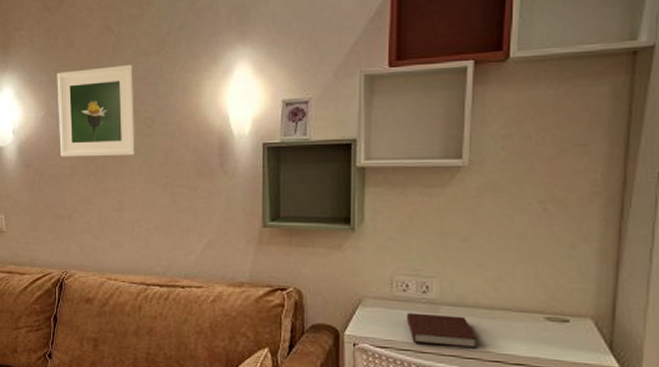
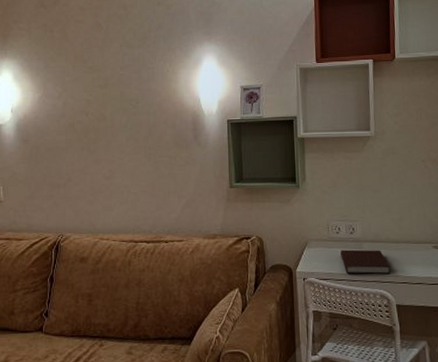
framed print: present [57,64,136,157] -> none [53,55,124,133]

